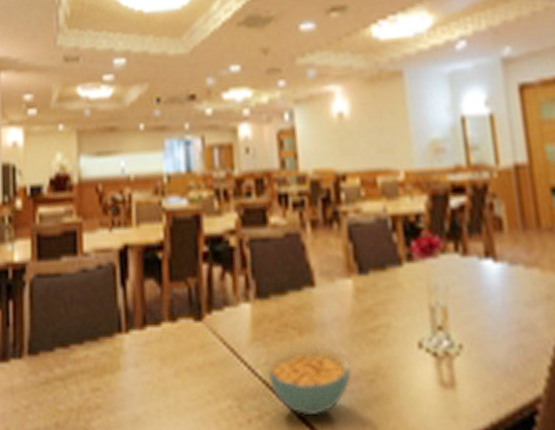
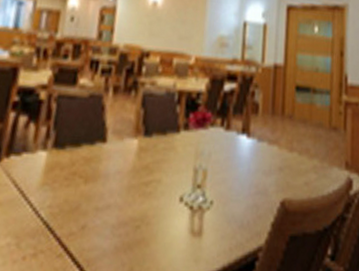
cereal bowl: present [266,345,352,416] -> none [49,192,124,256]

